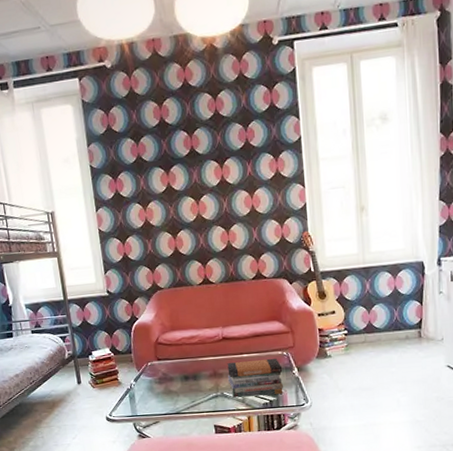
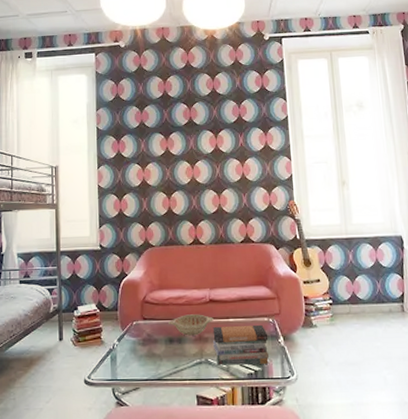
decorative bowl: none [183,351,227,373] -> present [169,314,213,336]

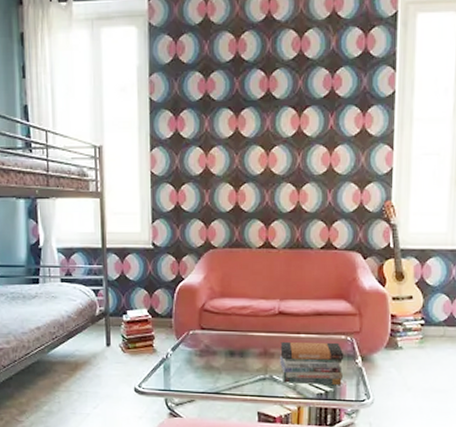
decorative bowl: present [169,314,213,336] -> none [230,326,282,350]

